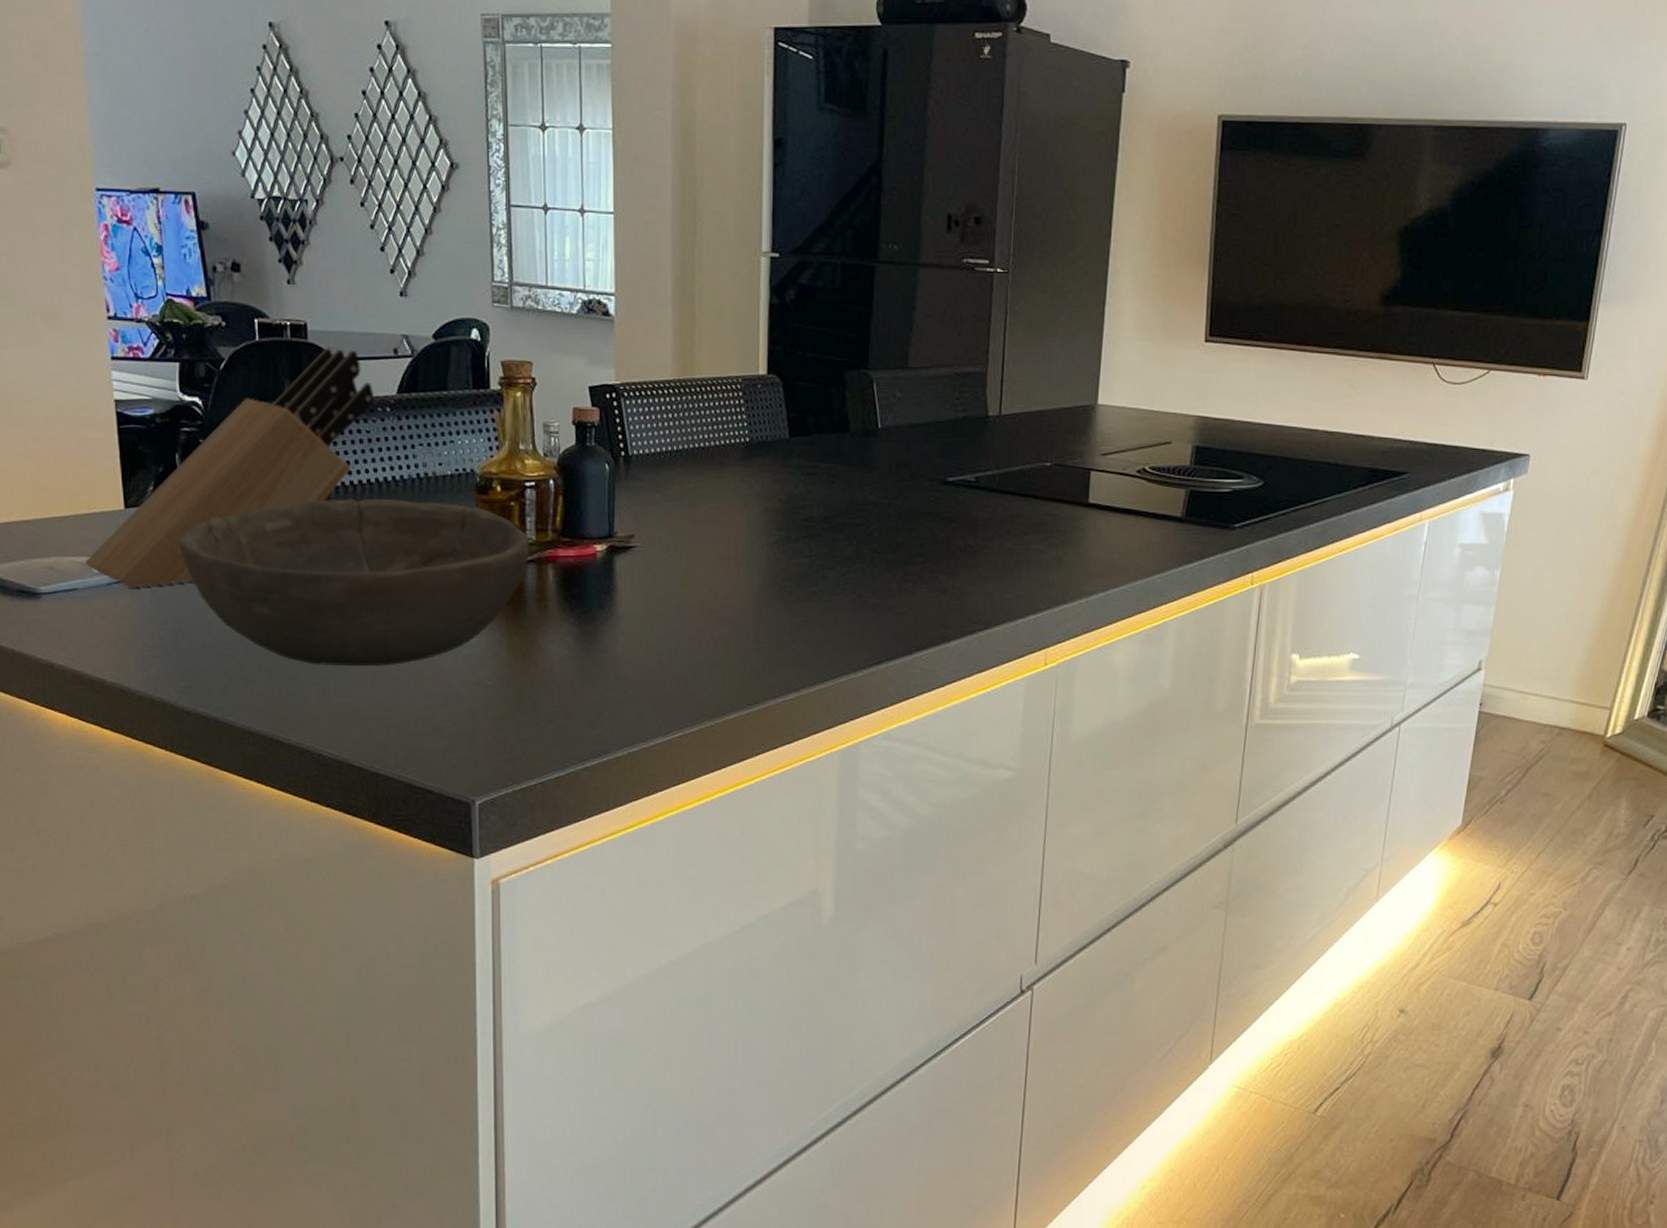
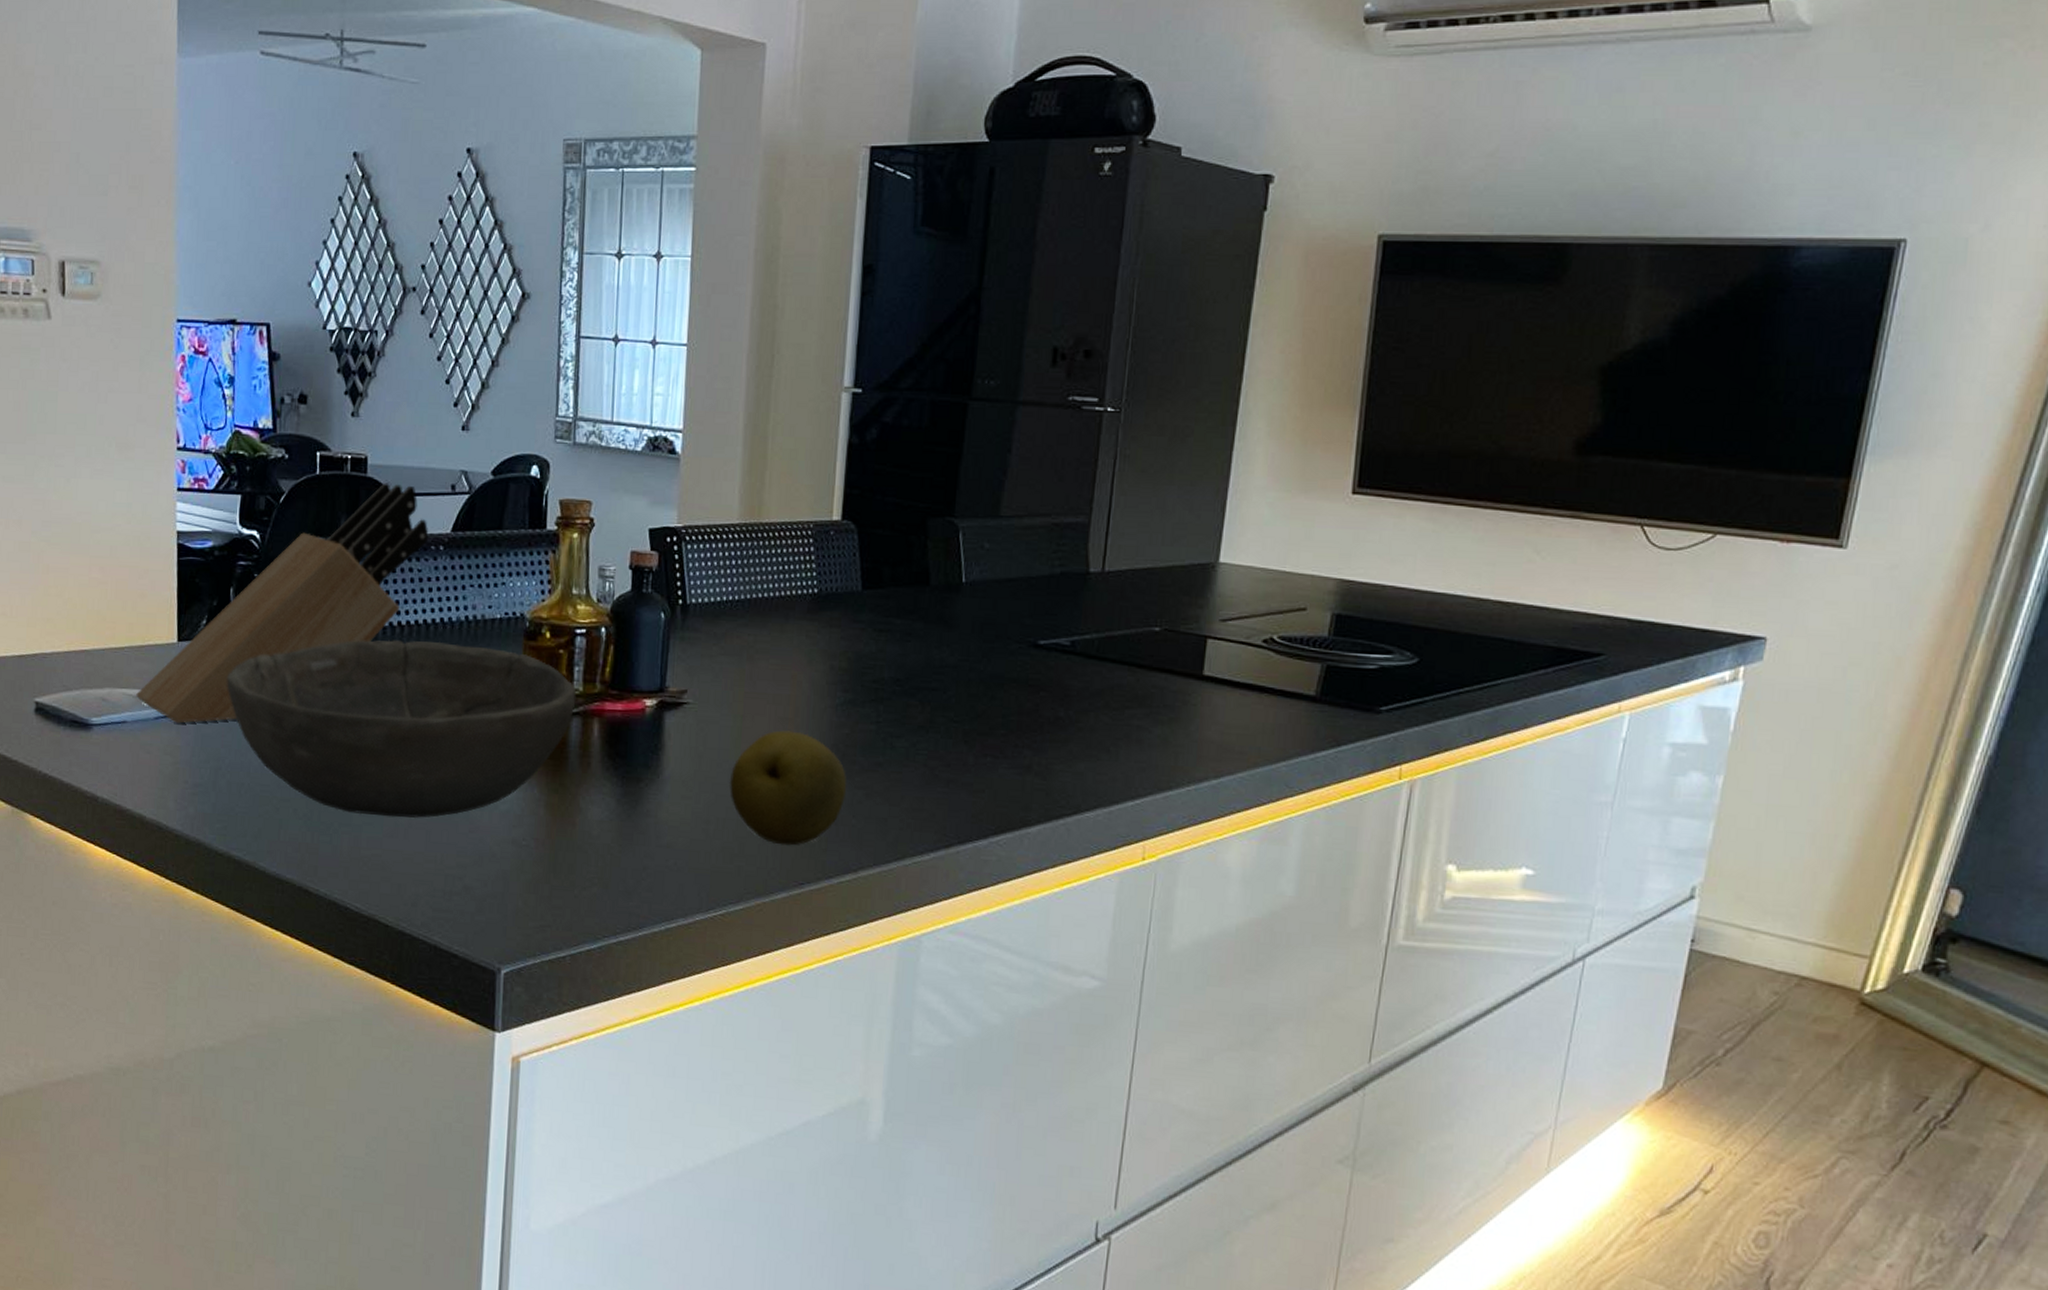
fruit: none [678,567,786,671] -> present [729,730,847,846]

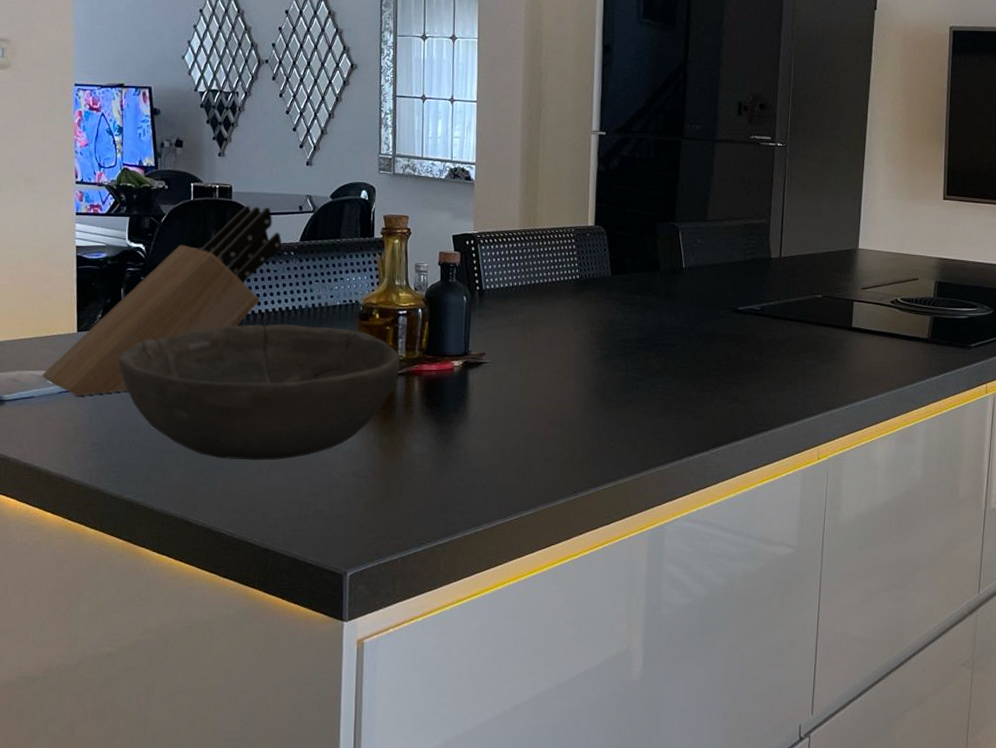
fruit: present [729,730,847,846] -> none [519,379,606,464]

